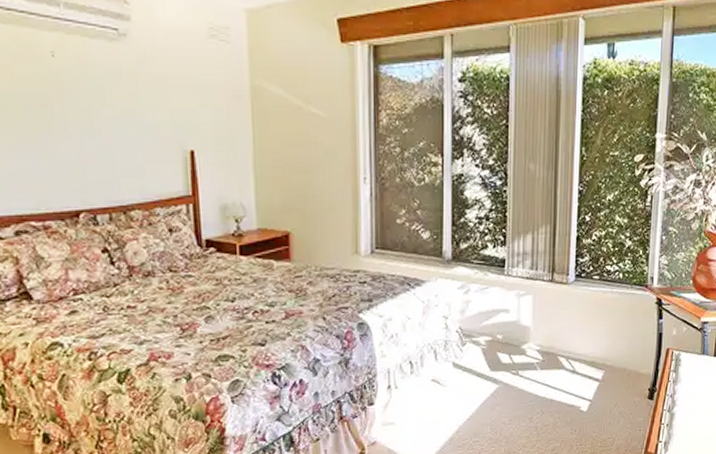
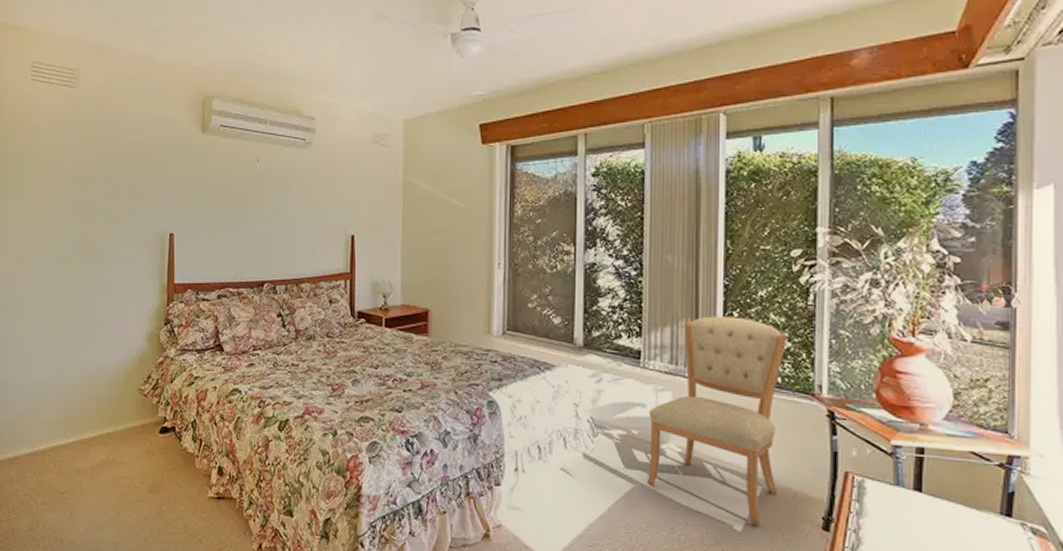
chair: none [510,220,629,405] -> present [647,316,788,527]

